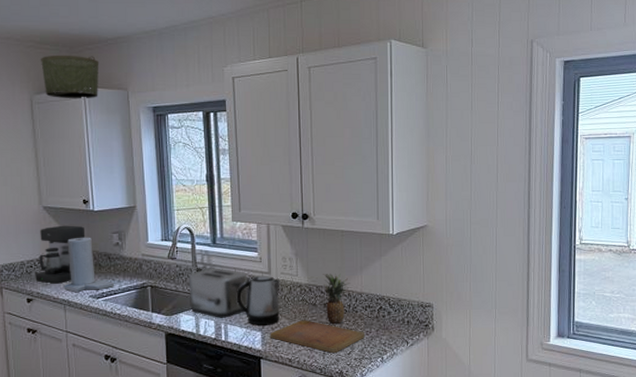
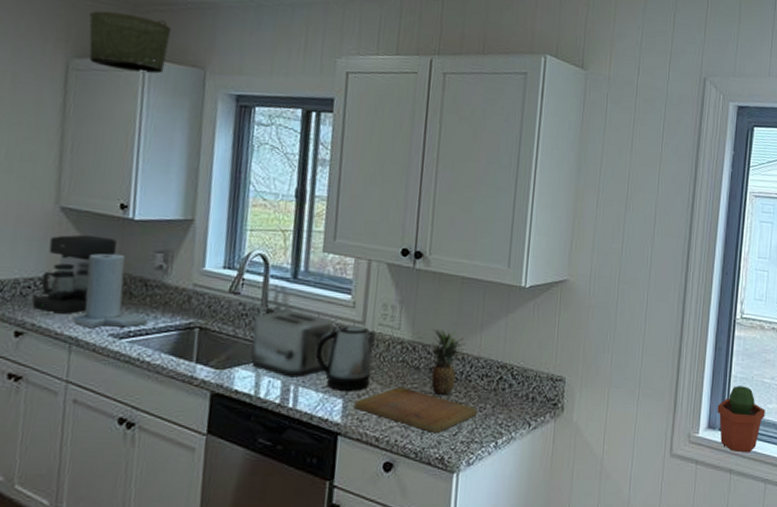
succulent plant: none [564,300,608,355] -> present [717,386,765,453]

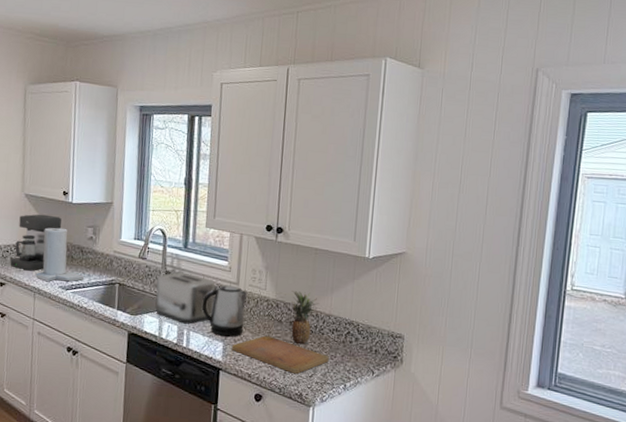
basket: present [88,10,172,74] -> none [37,48,93,93]
succulent plant: present [717,386,765,453] -> none [546,350,595,412]

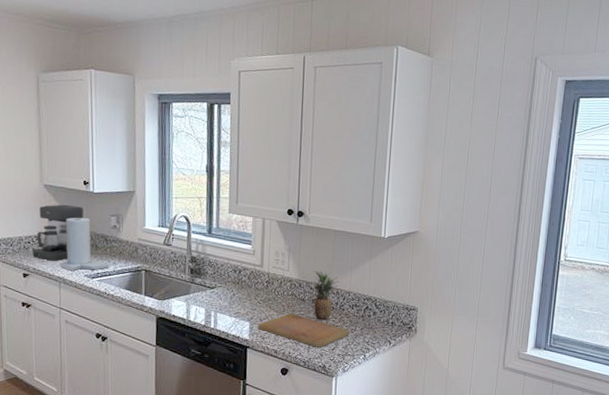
toaster: present [155,272,216,324] -> none [182,257,240,306]
kettle: present [201,284,248,337] -> none [227,267,272,317]

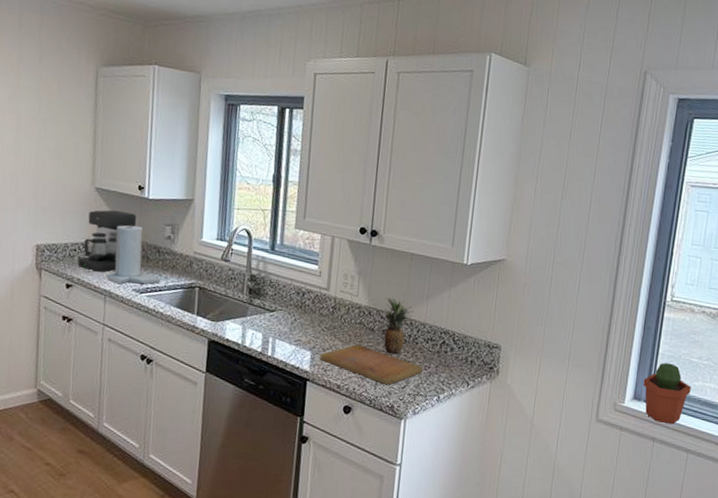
succulent plant: none [542,315,584,368] -> present [643,362,691,425]

